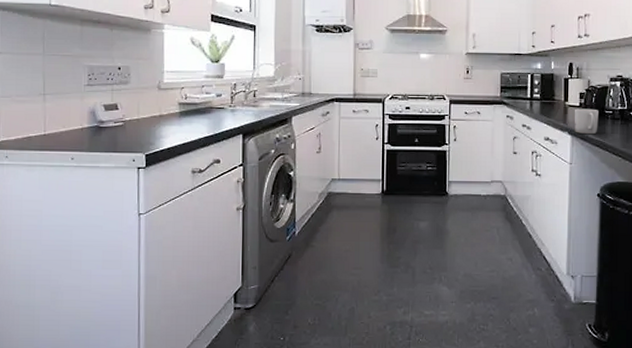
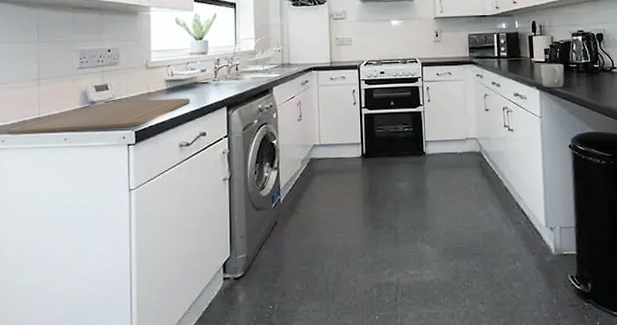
chopping board: none [13,122,205,152] -> present [9,98,191,135]

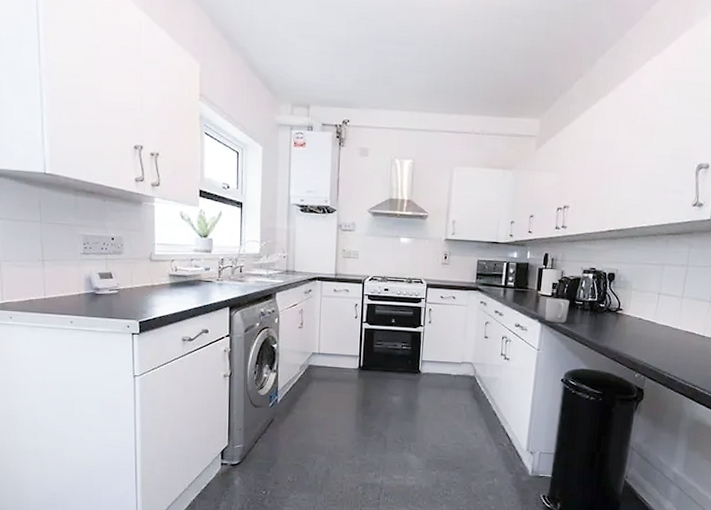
chopping board: present [9,98,191,135] -> none [16,290,194,318]

